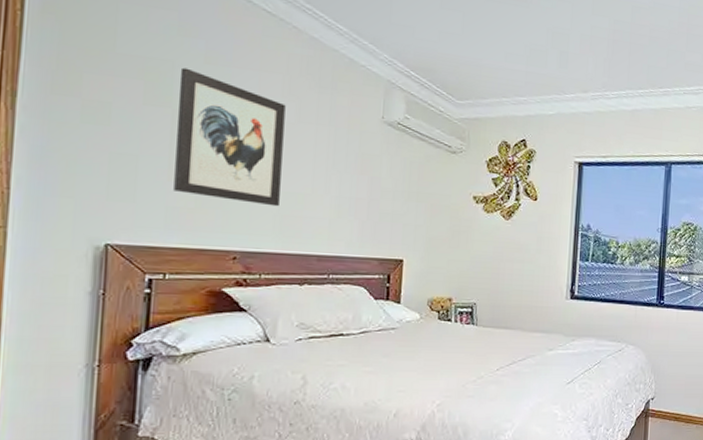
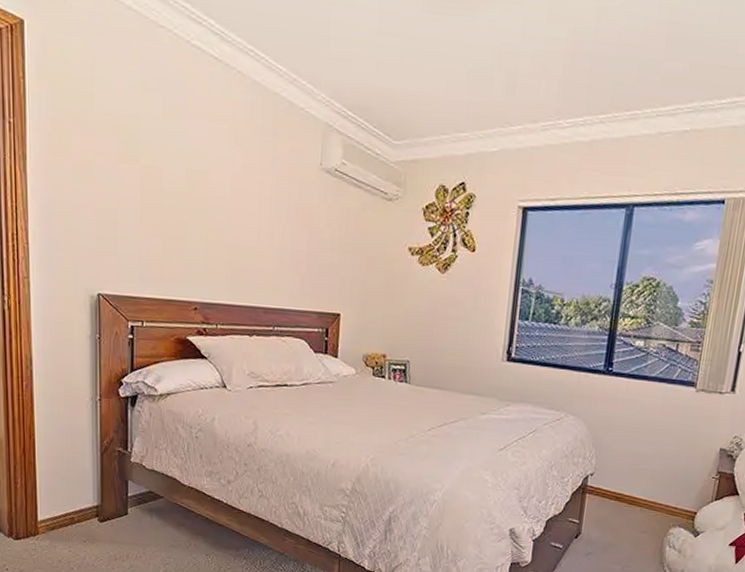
wall art: present [174,67,286,207] -> none [144,123,233,259]

